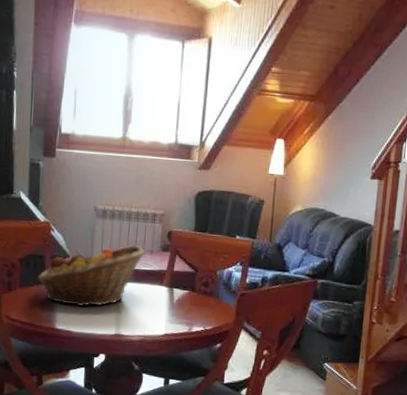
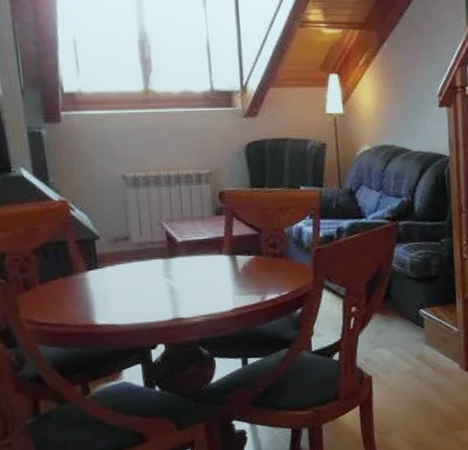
fruit basket: present [37,246,146,307] -> none [61,214,196,295]

